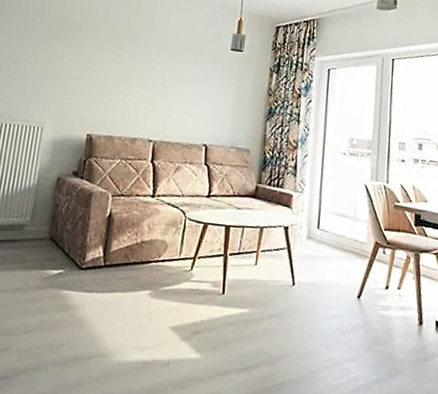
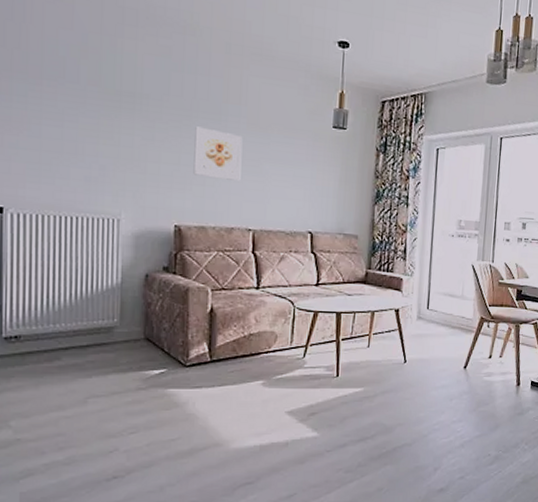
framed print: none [107,49,152,96] -> present [193,126,243,181]

